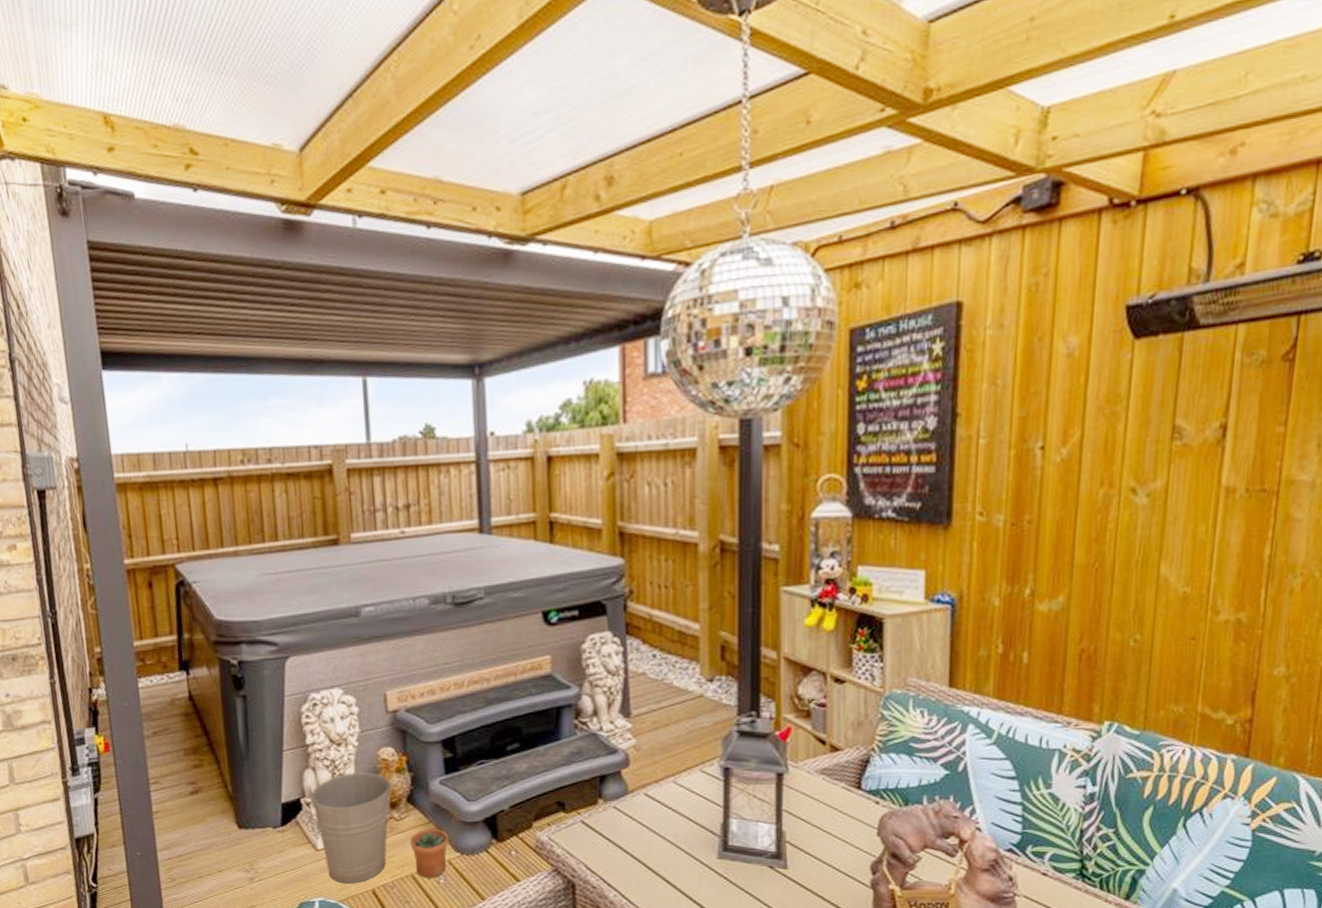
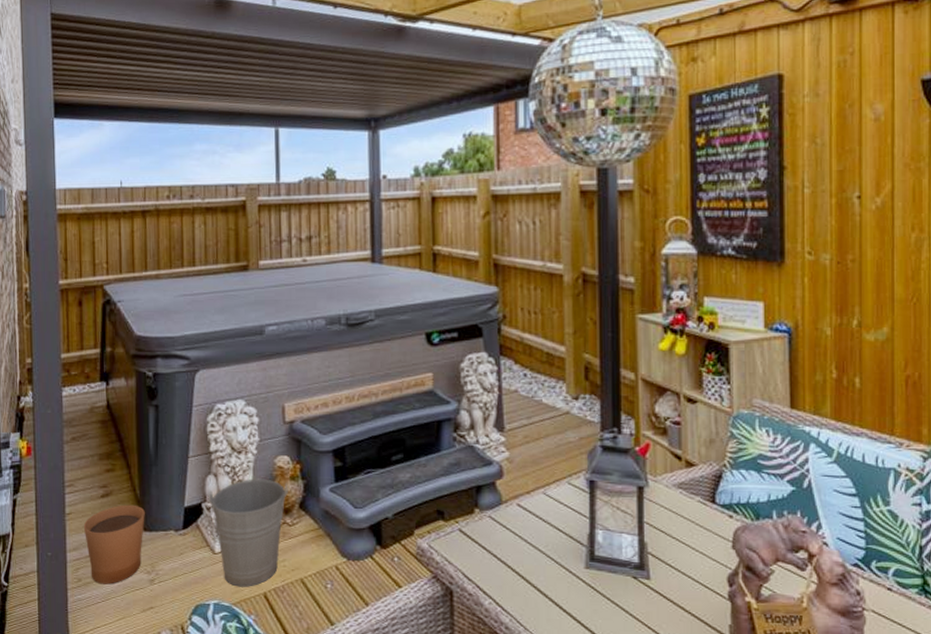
planter: none [173,801,240,884] -> present [83,504,145,585]
planter: present [409,828,449,878] -> none [300,534,336,583]

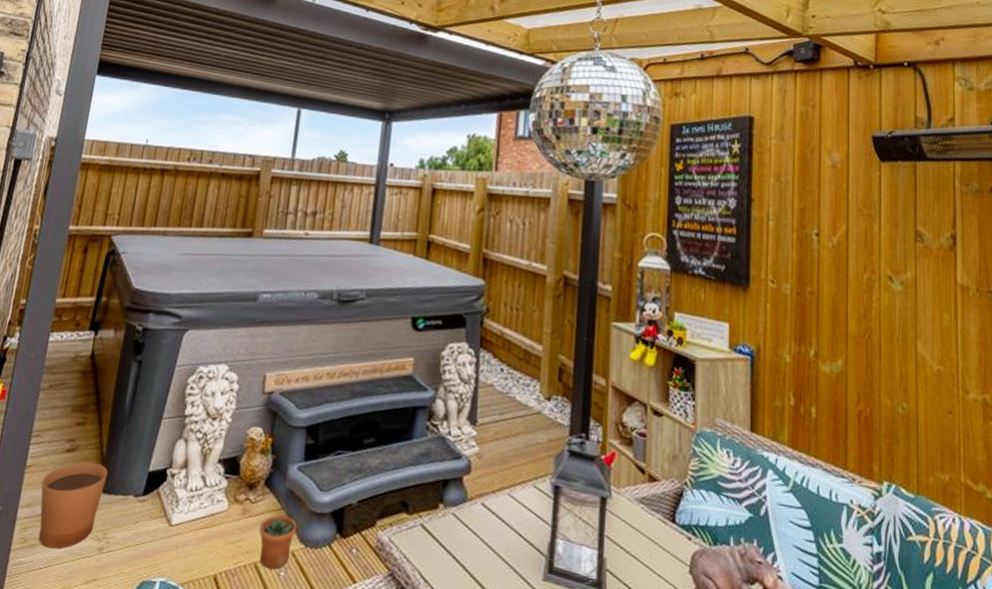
bucket: present [208,478,289,587] -> none [170,448,257,567]
planter: none [300,534,336,583] -> present [259,515,297,570]

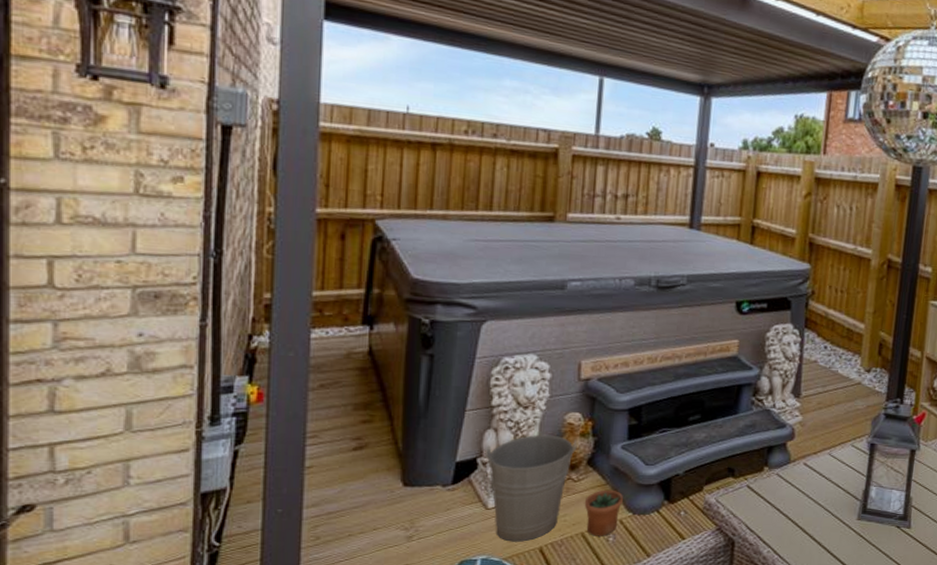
planter: present [38,462,108,549] -> none [327,458,407,542]
bucket: none [170,448,257,567] -> present [484,434,577,542]

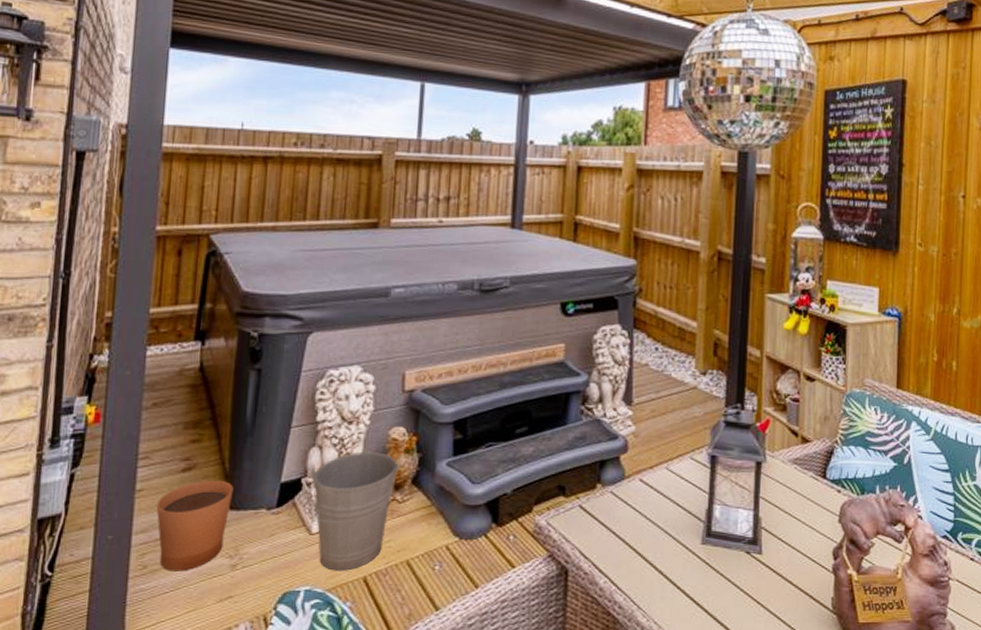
planter: none [327,458,407,542] -> present [156,480,233,571]
planter: present [584,489,623,536] -> none [409,511,449,565]

